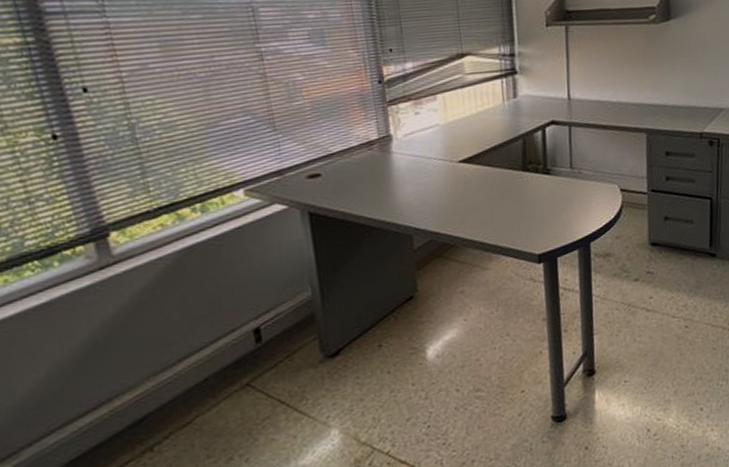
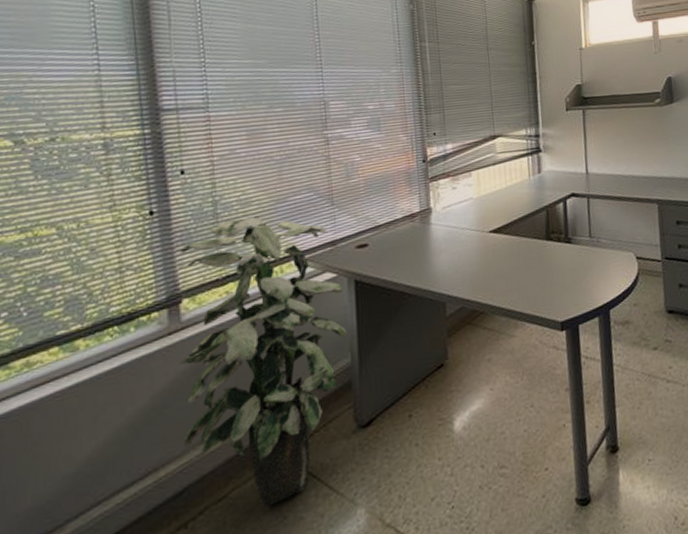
indoor plant: none [97,142,305,431] -> present [180,216,347,507]

